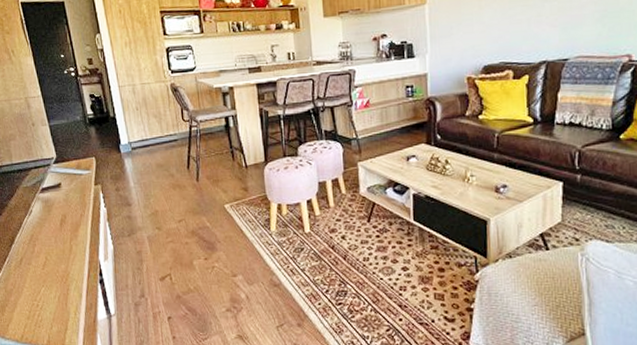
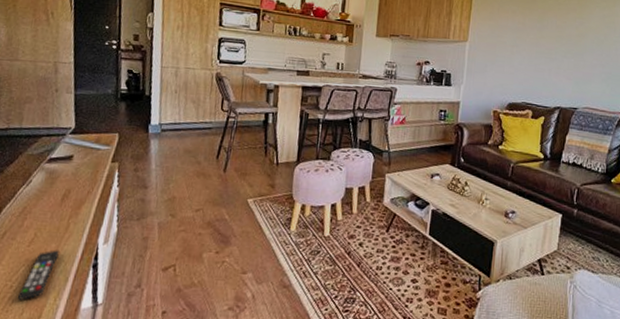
remote control: none [45,270,69,317] -> present [18,250,59,301]

